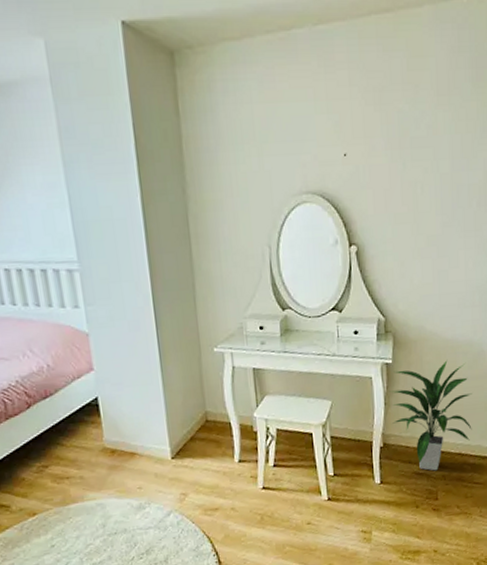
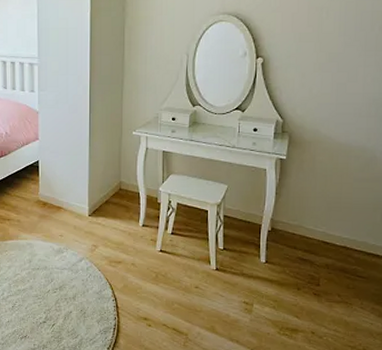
indoor plant: present [389,360,472,471] -> none [281,161,362,259]

